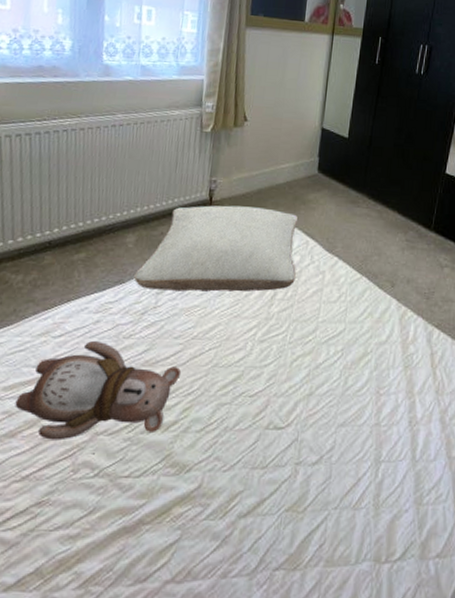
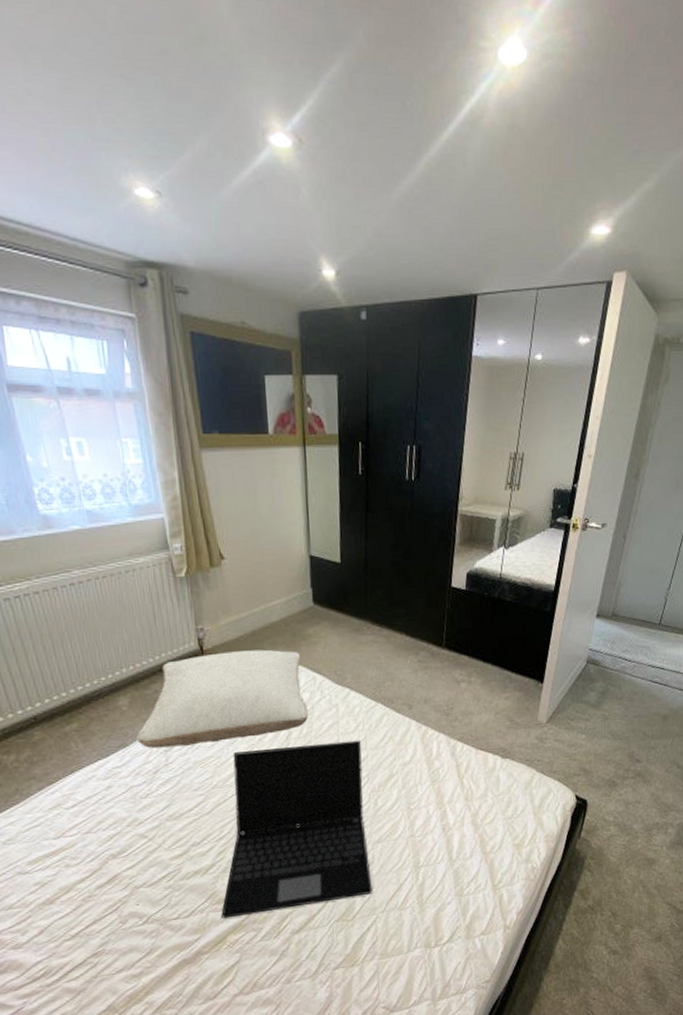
teddy bear: present [15,341,182,441] -> none [44,805,209,901]
laptop: none [171,305,342,487] -> present [221,740,372,919]

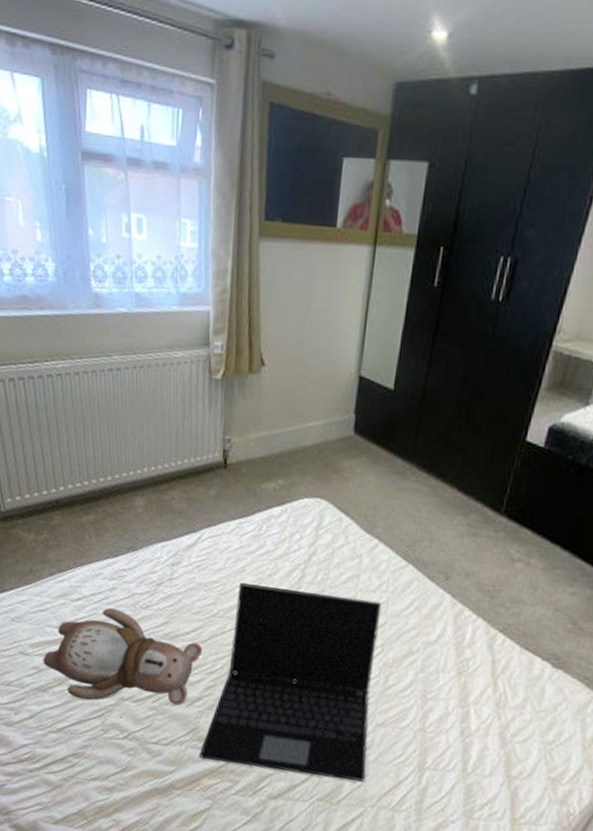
teddy bear: none [44,805,209,901] -> present [43,608,203,705]
pillow: present [136,649,308,749] -> none [146,469,330,572]

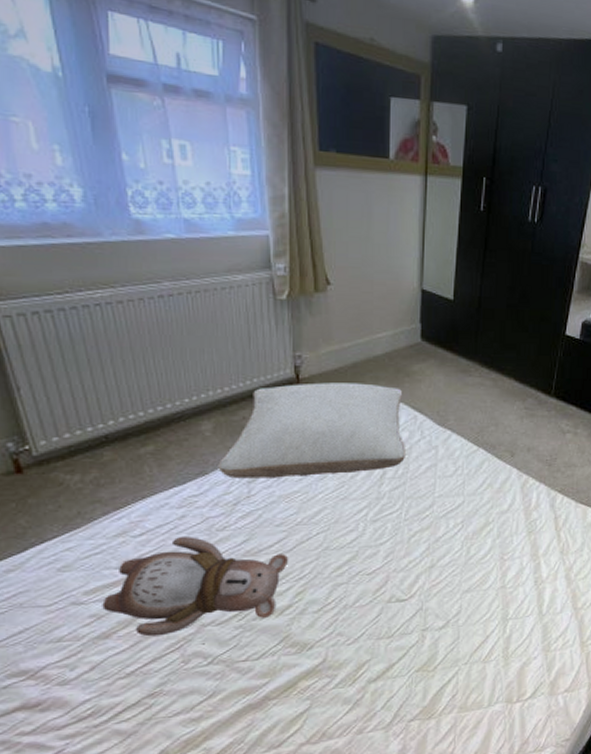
pillow: none [146,469,330,572] -> present [218,382,405,479]
laptop: present [199,583,382,782] -> none [294,484,459,664]

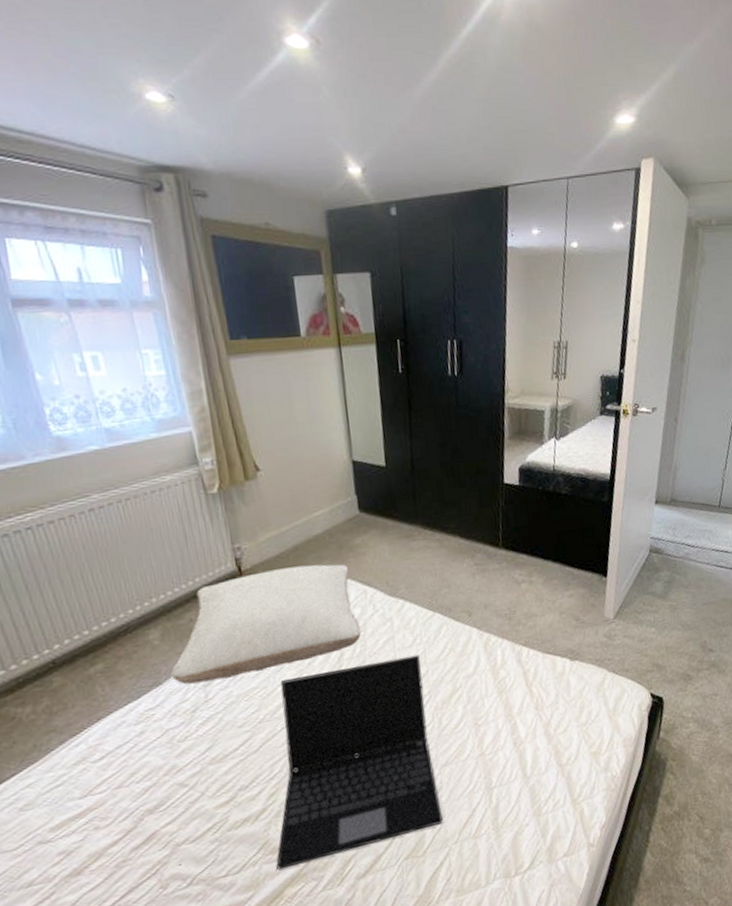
teddy bear: present [102,537,289,637] -> none [70,752,257,867]
laptop: none [294,484,459,664] -> present [276,654,443,871]

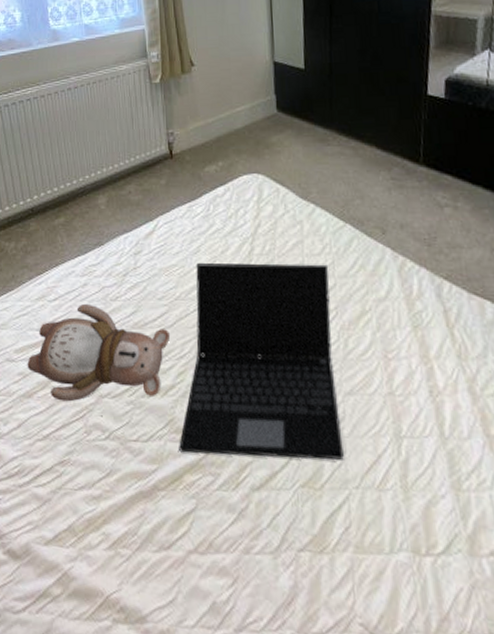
teddy bear: none [70,752,257,867] -> present [27,304,171,402]
pillow: present [170,564,361,685] -> none [111,156,271,251]

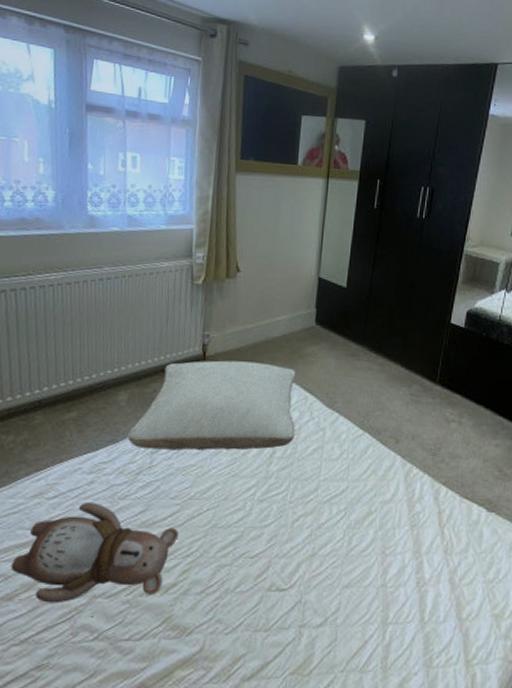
pillow: none [111,156,271,251] -> present [127,360,296,451]
laptop: present [179,263,344,460] -> none [173,464,344,650]

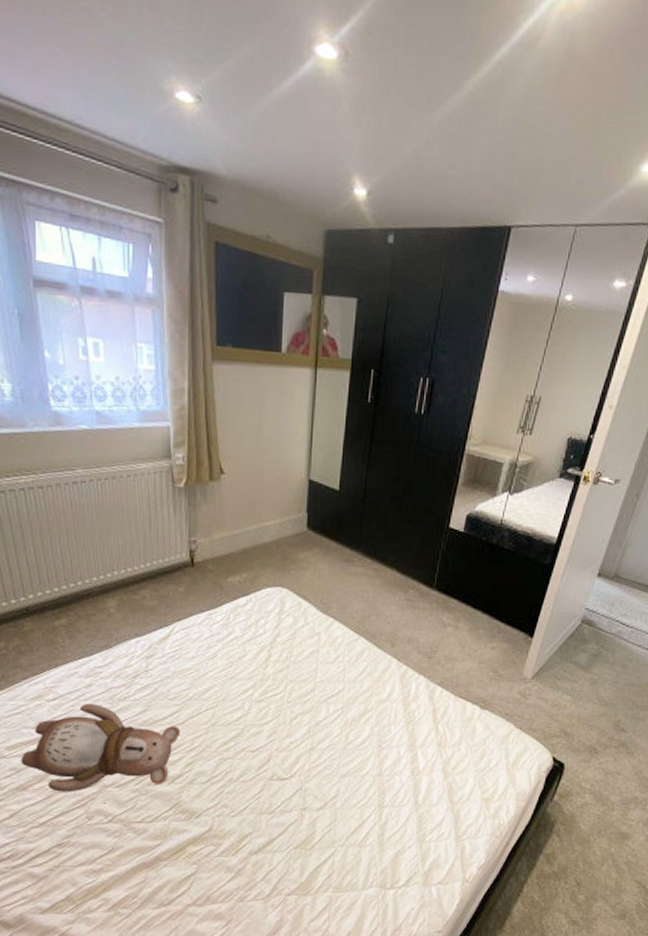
pillow: present [127,360,296,451] -> none [120,567,290,655]

